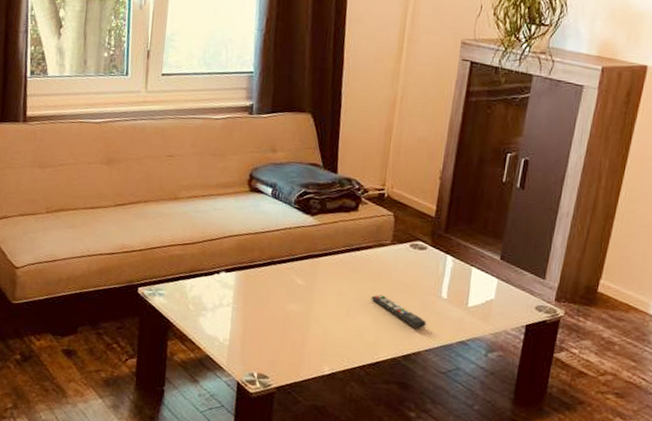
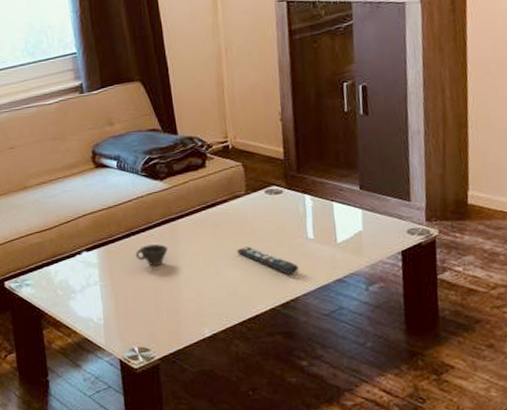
cup: none [273,276,306,299] -> present [136,244,168,266]

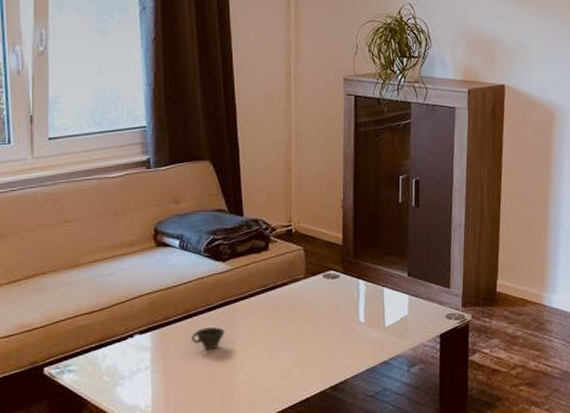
remote control: present [237,246,299,275] -> none [293,330,349,357]

